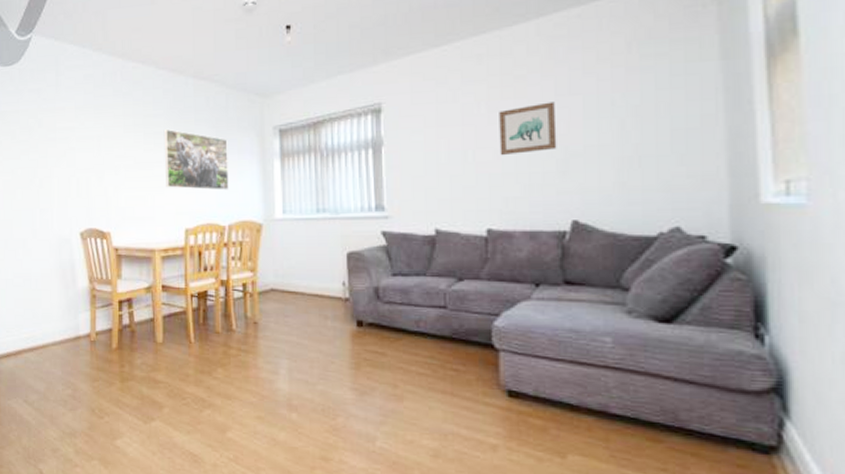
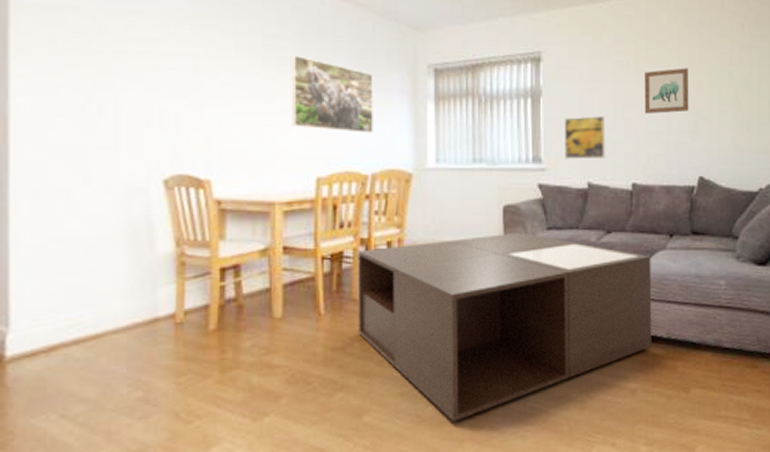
coffee table: none [219,278,516,449] -> present [357,232,652,422]
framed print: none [407,161,455,207] -> present [564,116,606,160]

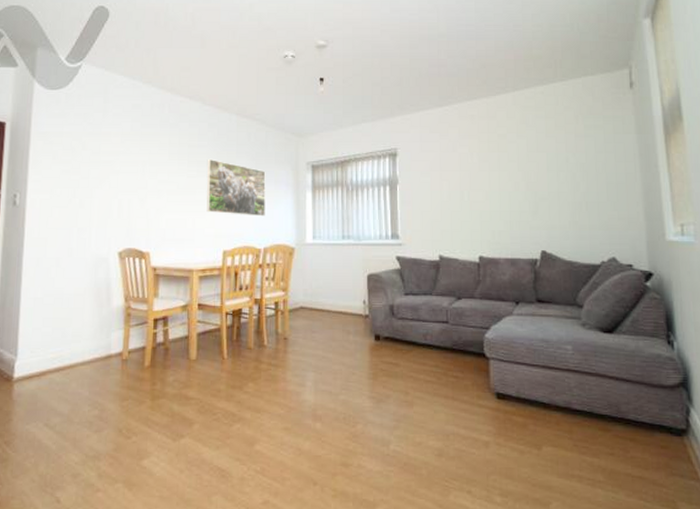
coffee table: present [357,232,652,422] -> none [252,297,503,457]
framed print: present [564,116,606,160] -> none [417,199,454,236]
wall art: present [644,68,689,115] -> none [487,156,529,197]

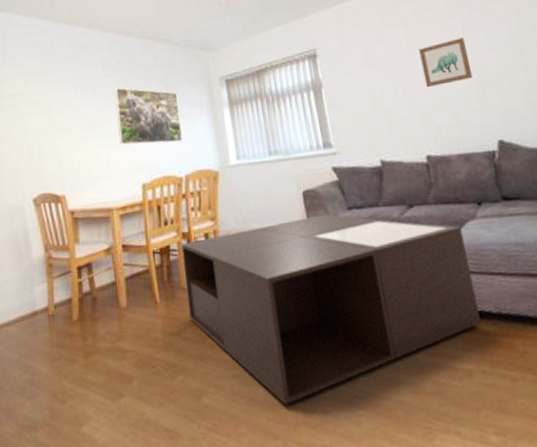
coffee table: none [252,297,503,457] -> present [181,214,481,405]
wall art: none [487,156,529,197] -> present [419,37,473,88]

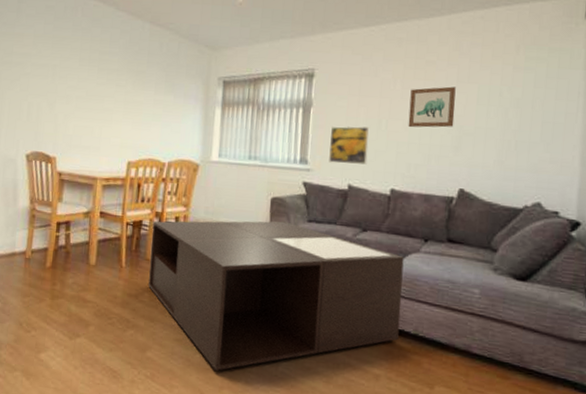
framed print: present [114,87,182,145] -> none [114,67,176,130]
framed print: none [347,96,394,141] -> present [329,126,369,165]

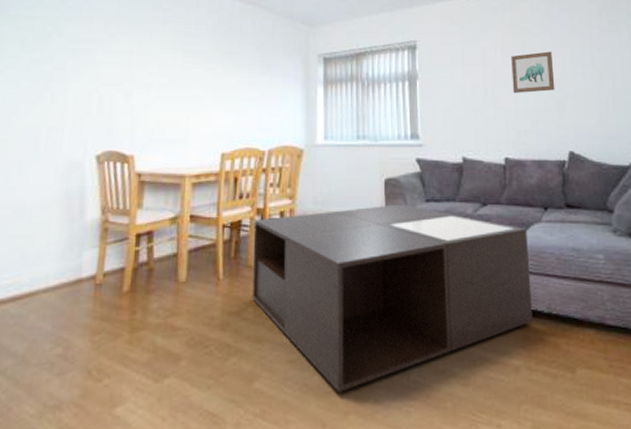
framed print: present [329,126,369,165] -> none [438,96,478,136]

